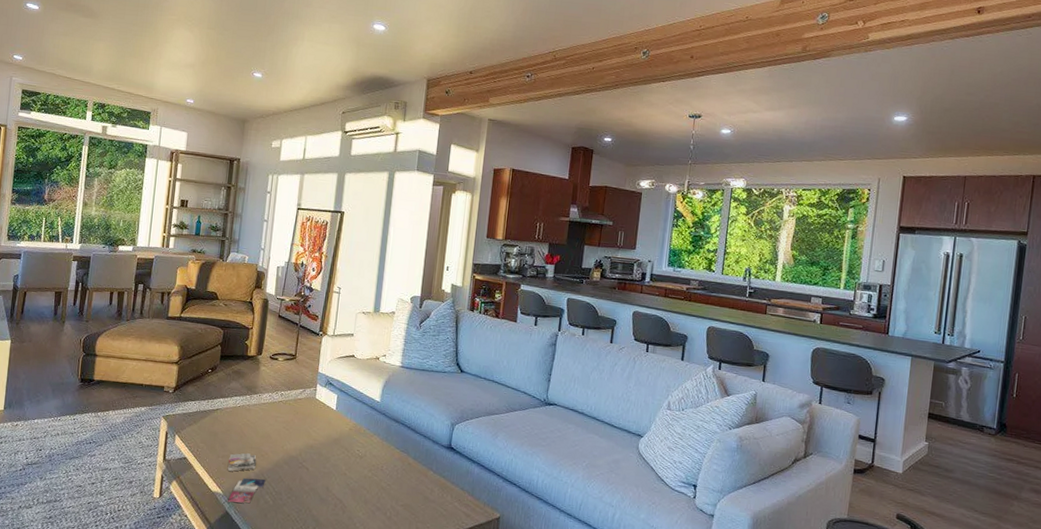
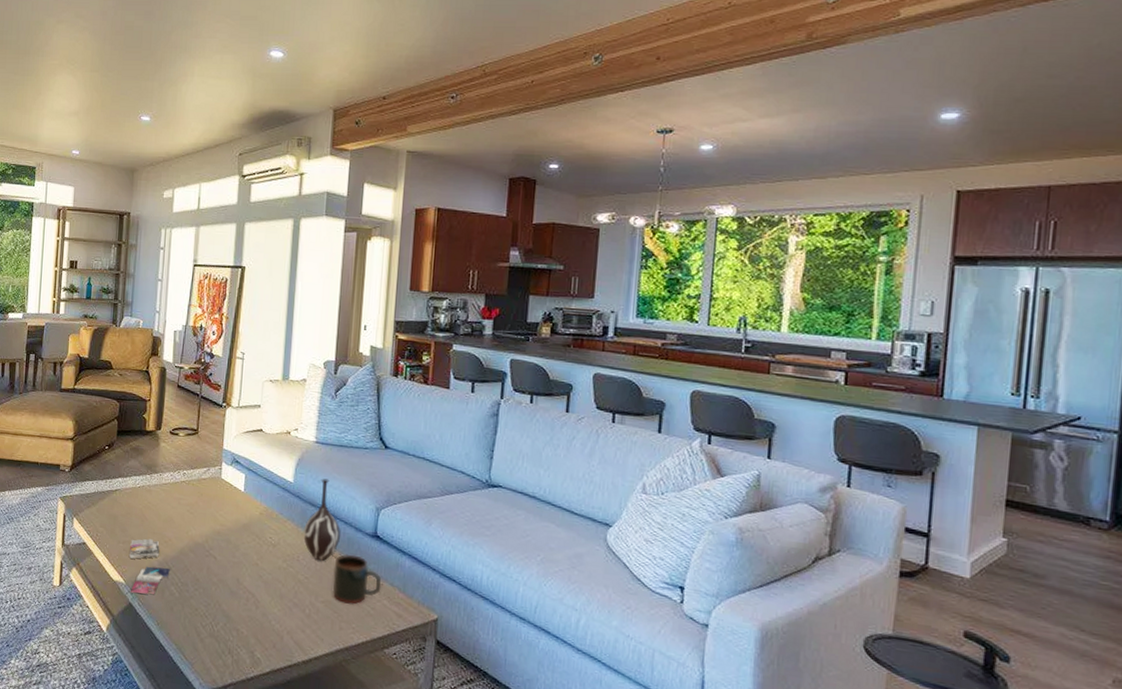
vase: none [387,398,420,470] -> present [303,478,341,561]
mug: none [411,463,454,507] -> present [332,553,382,604]

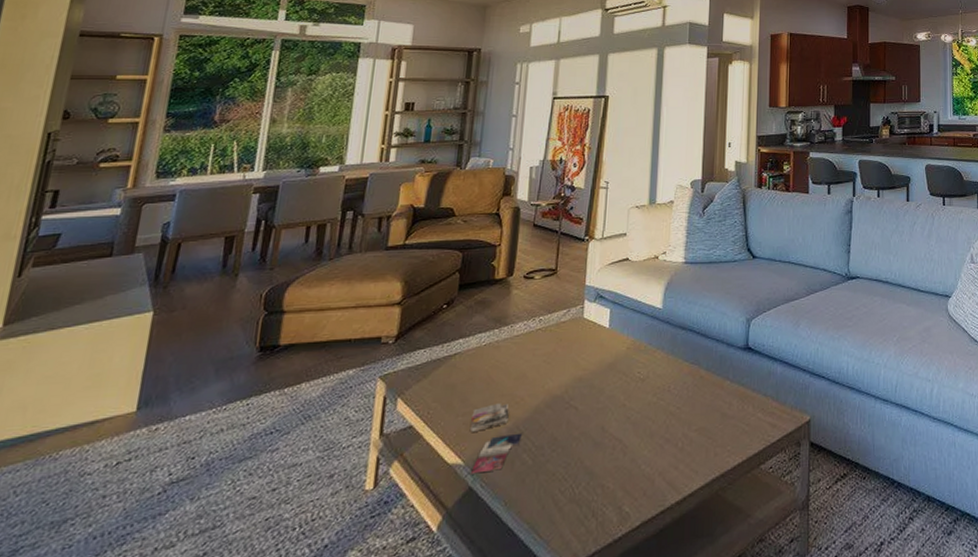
vase: present [303,478,341,561] -> none [674,298,713,386]
mug: present [332,553,382,604] -> none [706,371,755,426]

